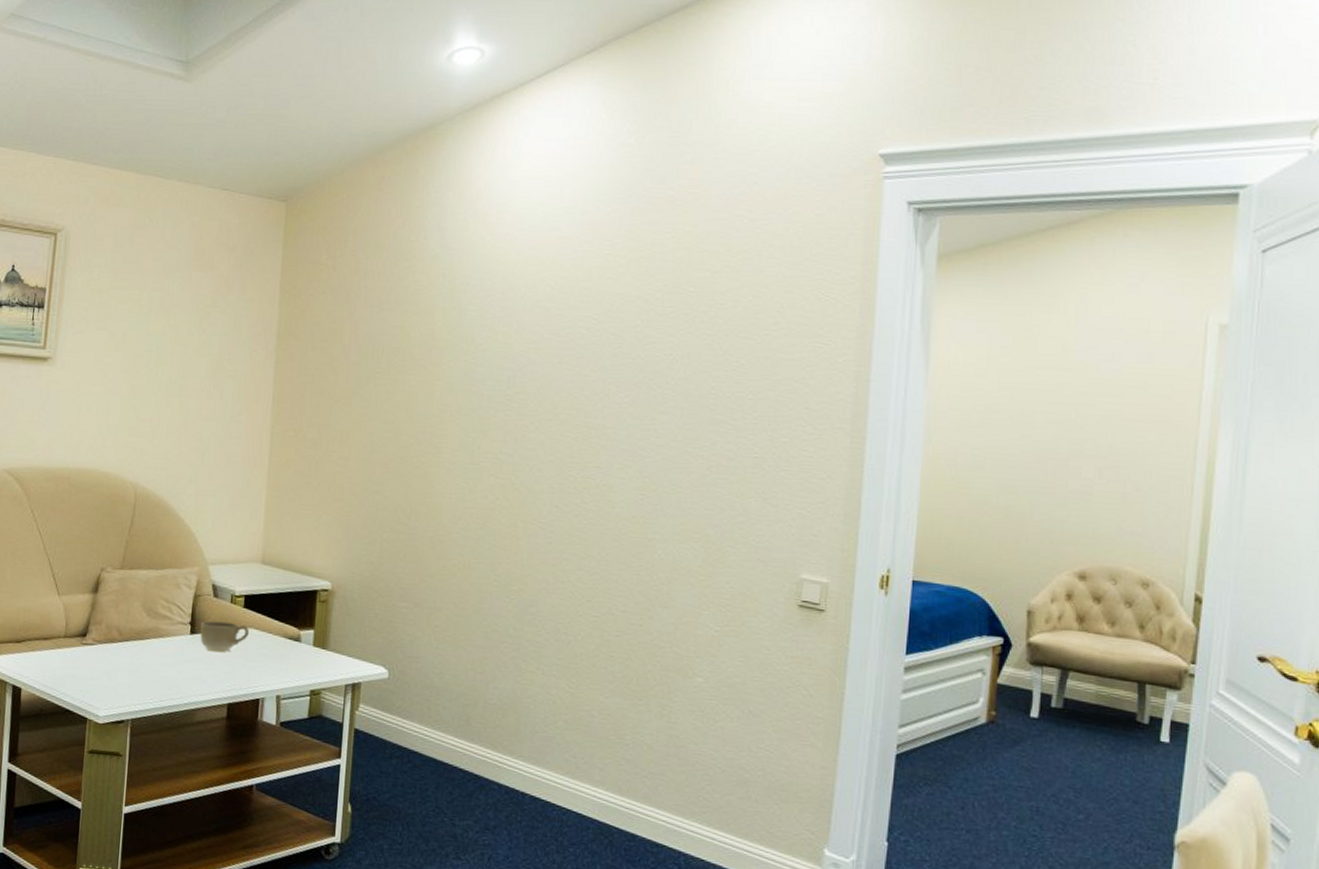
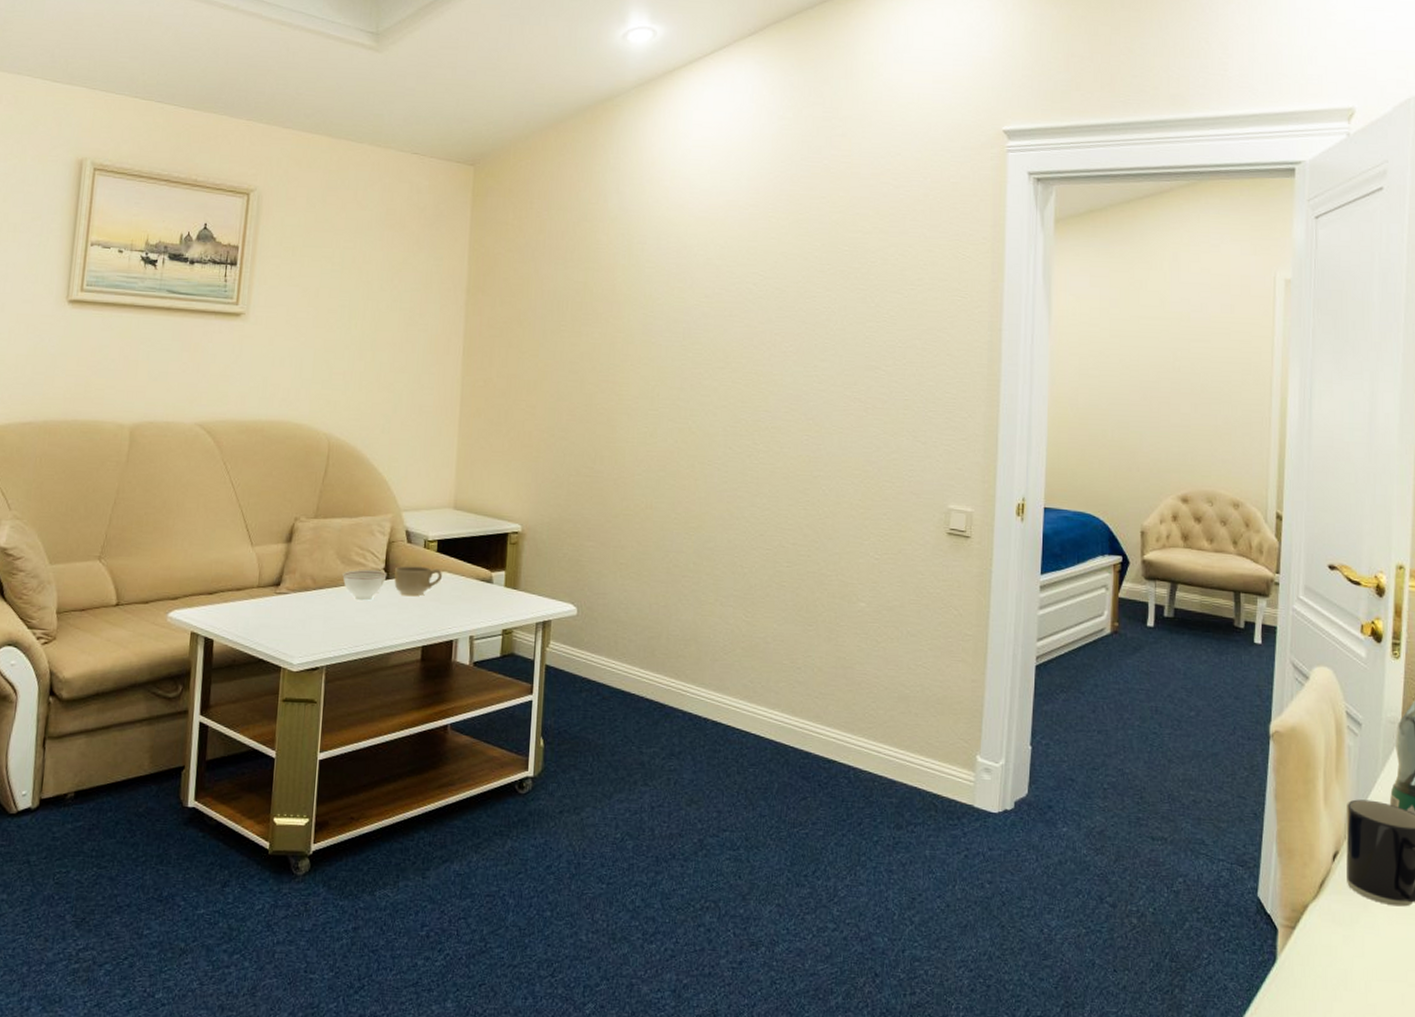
bowl: none [147,623,193,655] -> present [341,569,387,601]

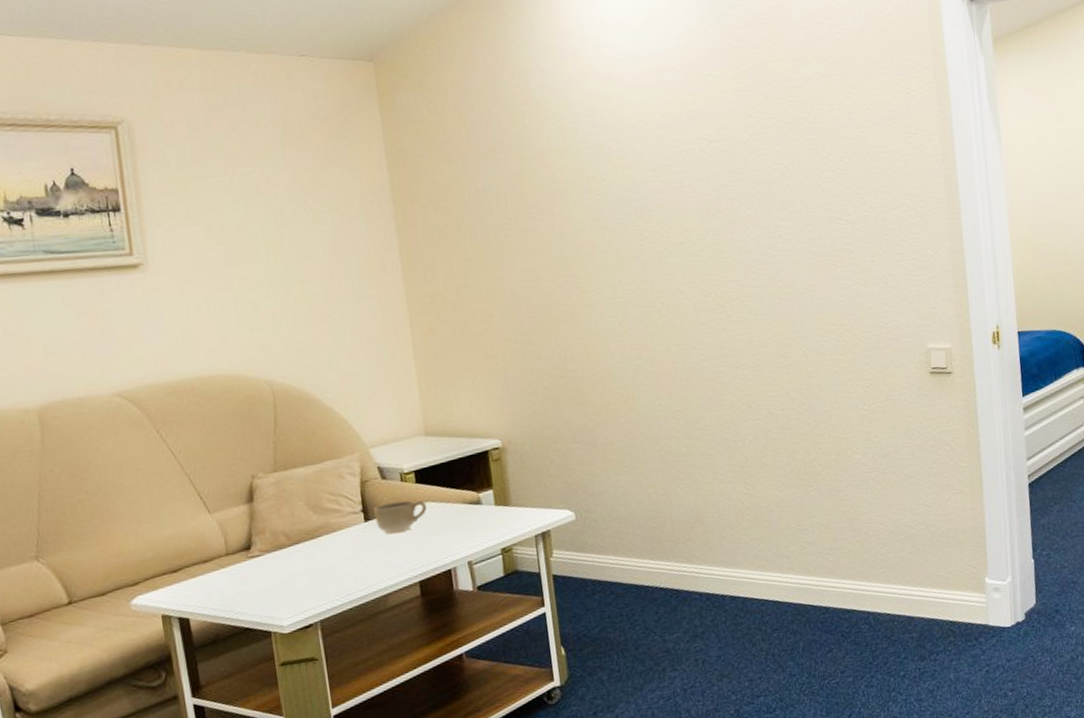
bowl: present [341,569,387,601] -> none [316,513,367,549]

